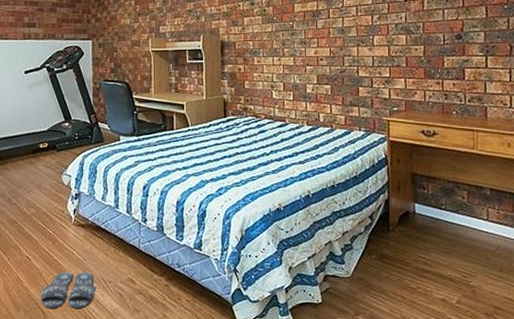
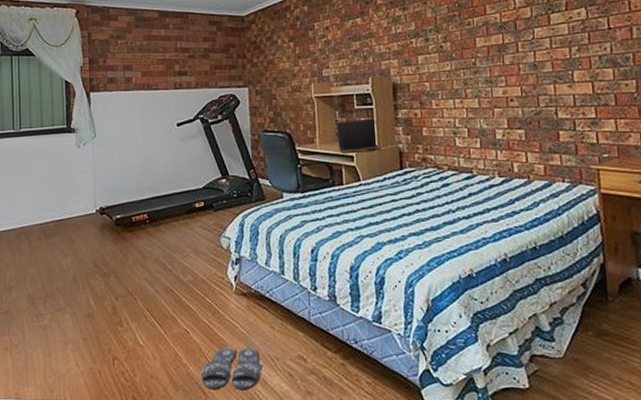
laptop computer: none [170,71,209,102] -> present [336,118,382,153]

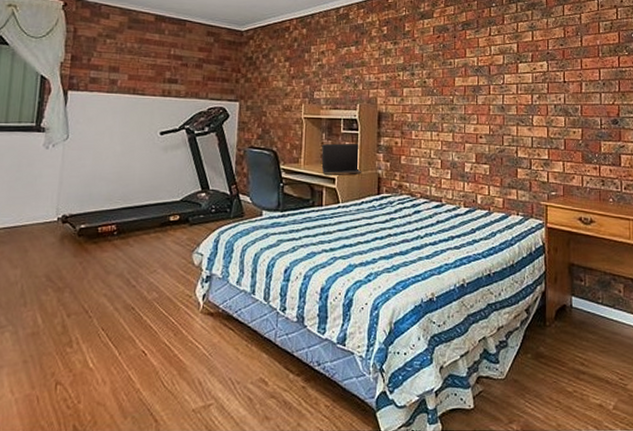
slippers: present [201,347,264,391] -> none [154,370,223,417]

